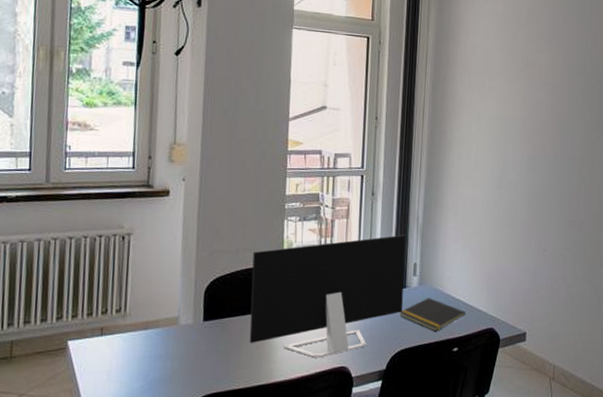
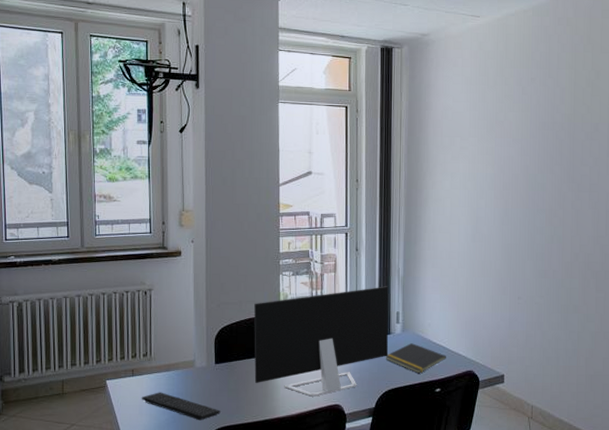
keyboard: none [110,354,207,388] -> present [141,392,221,421]

